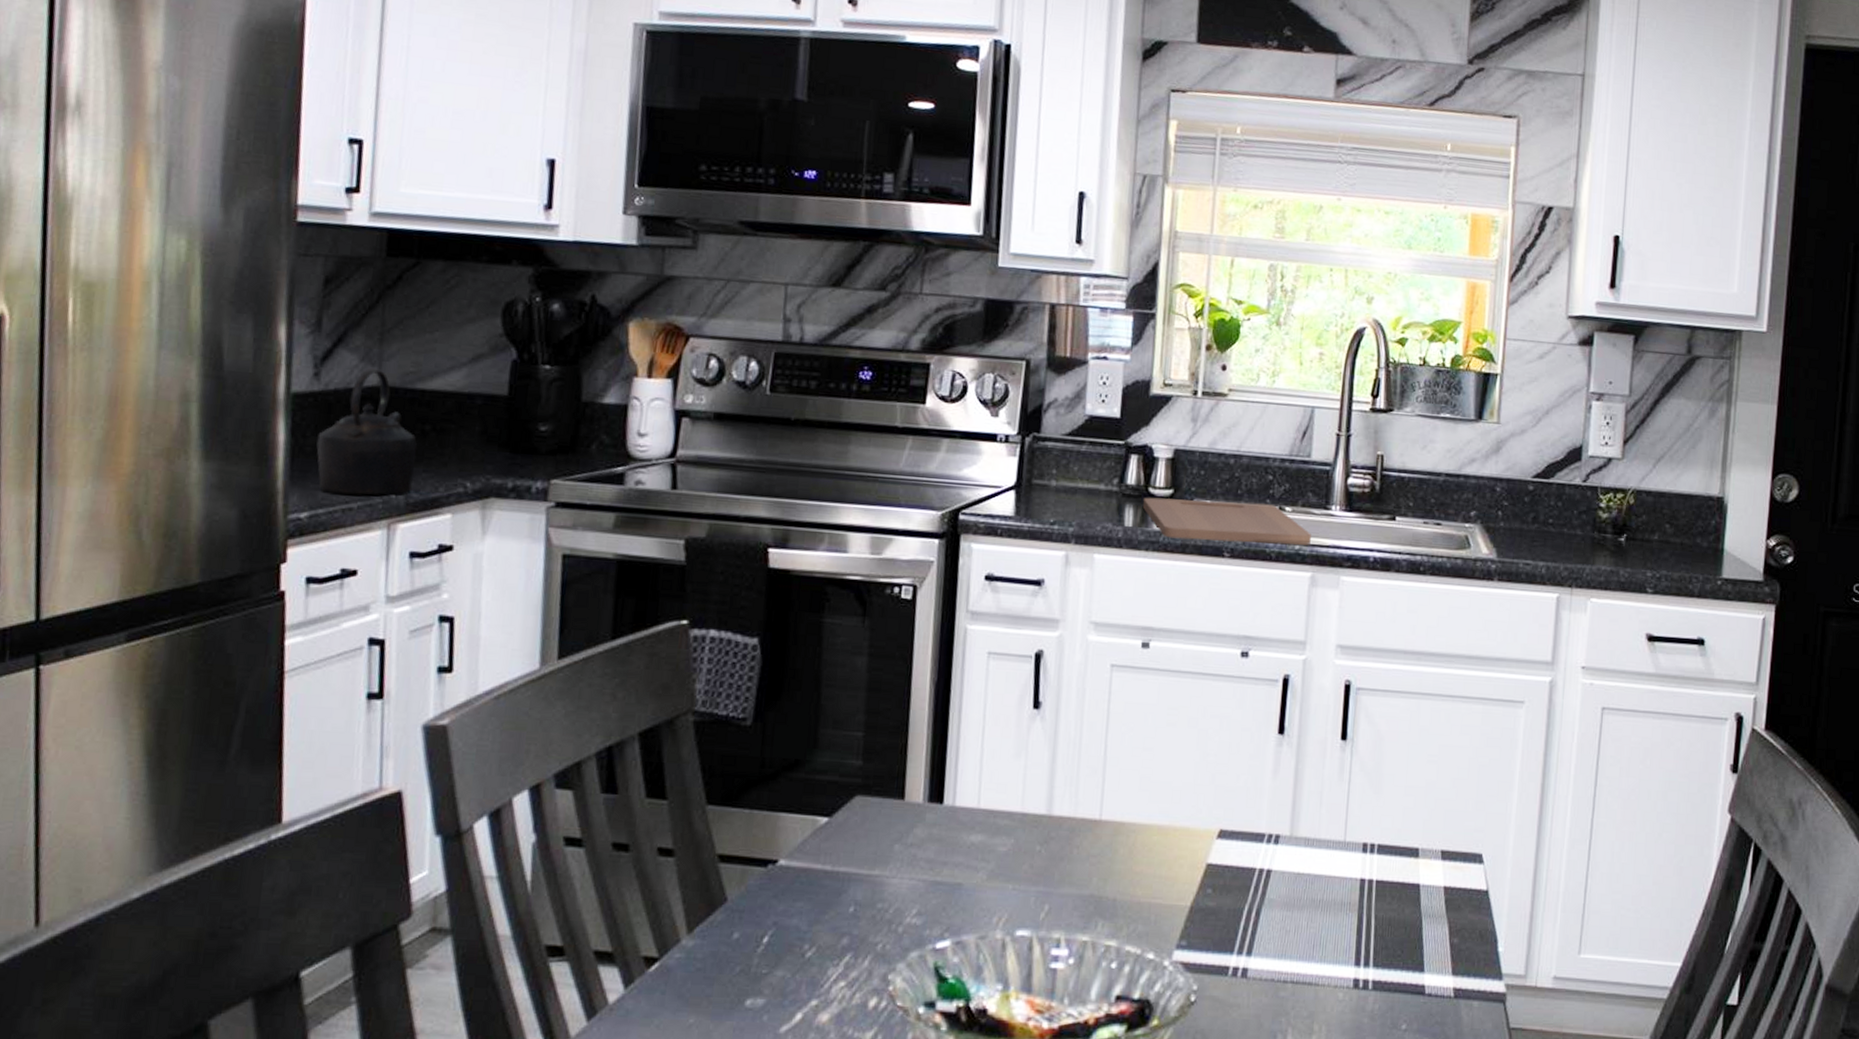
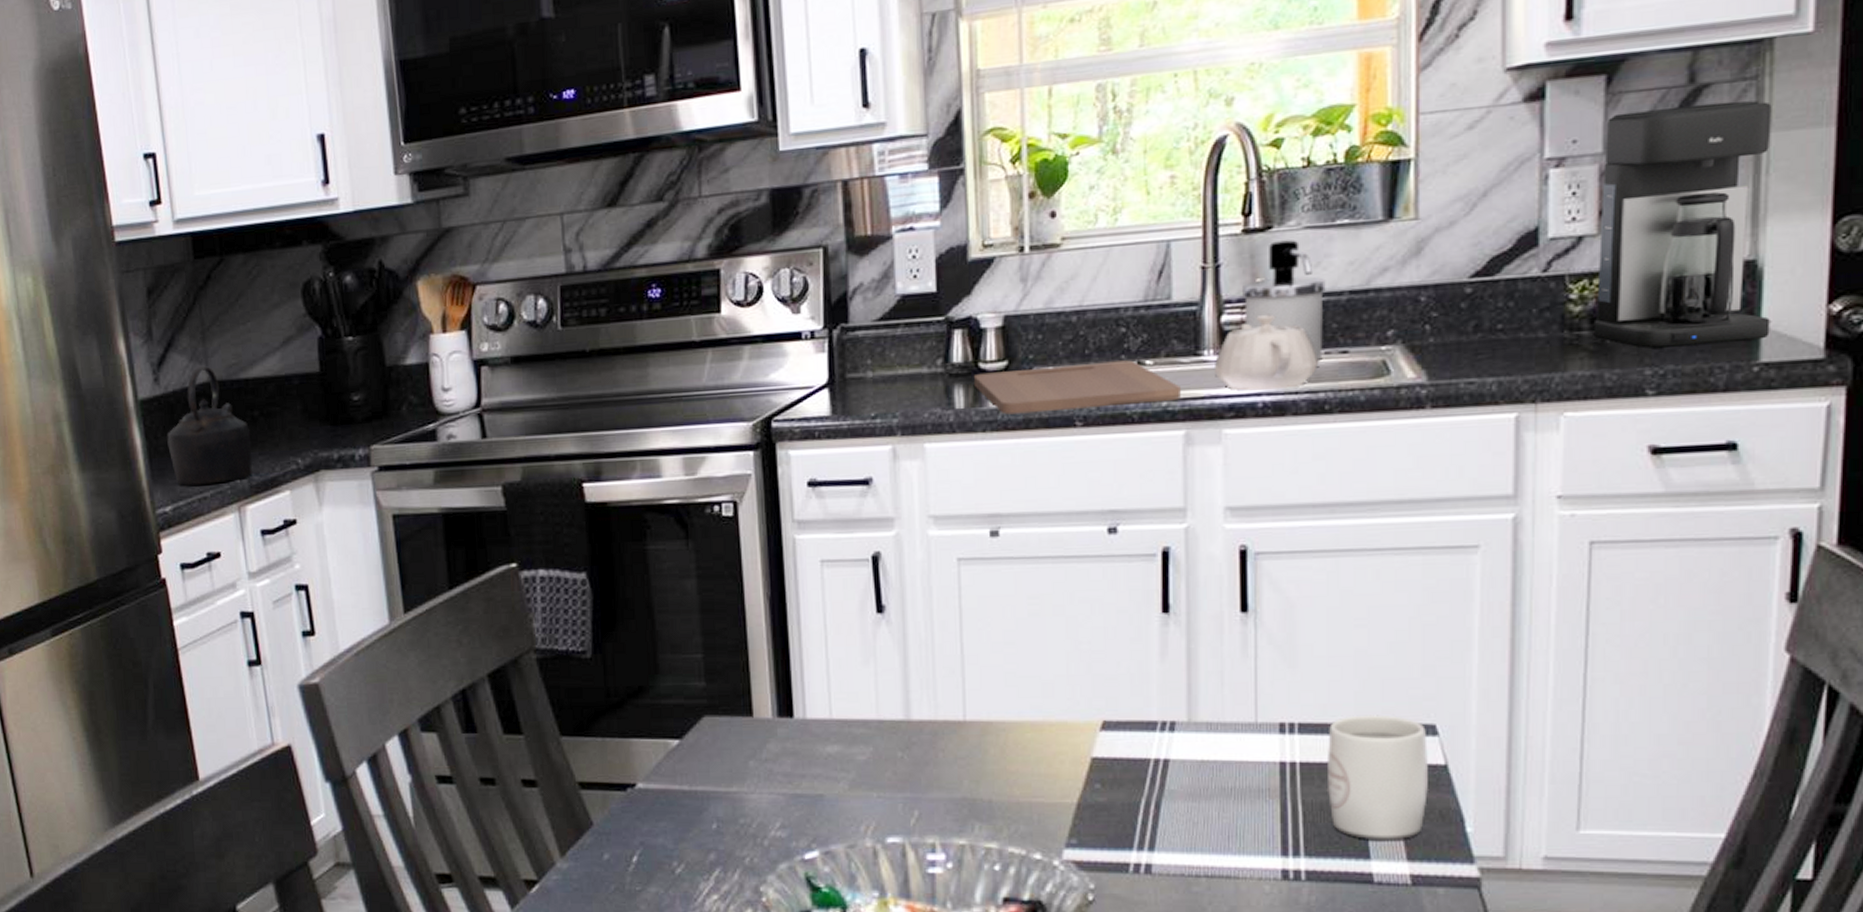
teapot: none [1338,482,1418,549] -> present [1213,314,1318,391]
soap dispenser: none [1365,422,1429,528] -> present [1242,240,1326,360]
mug: none [1395,840,1475,956] -> present [1326,714,1428,840]
coffee maker: none [1614,367,1738,561] -> present [1593,100,1772,350]

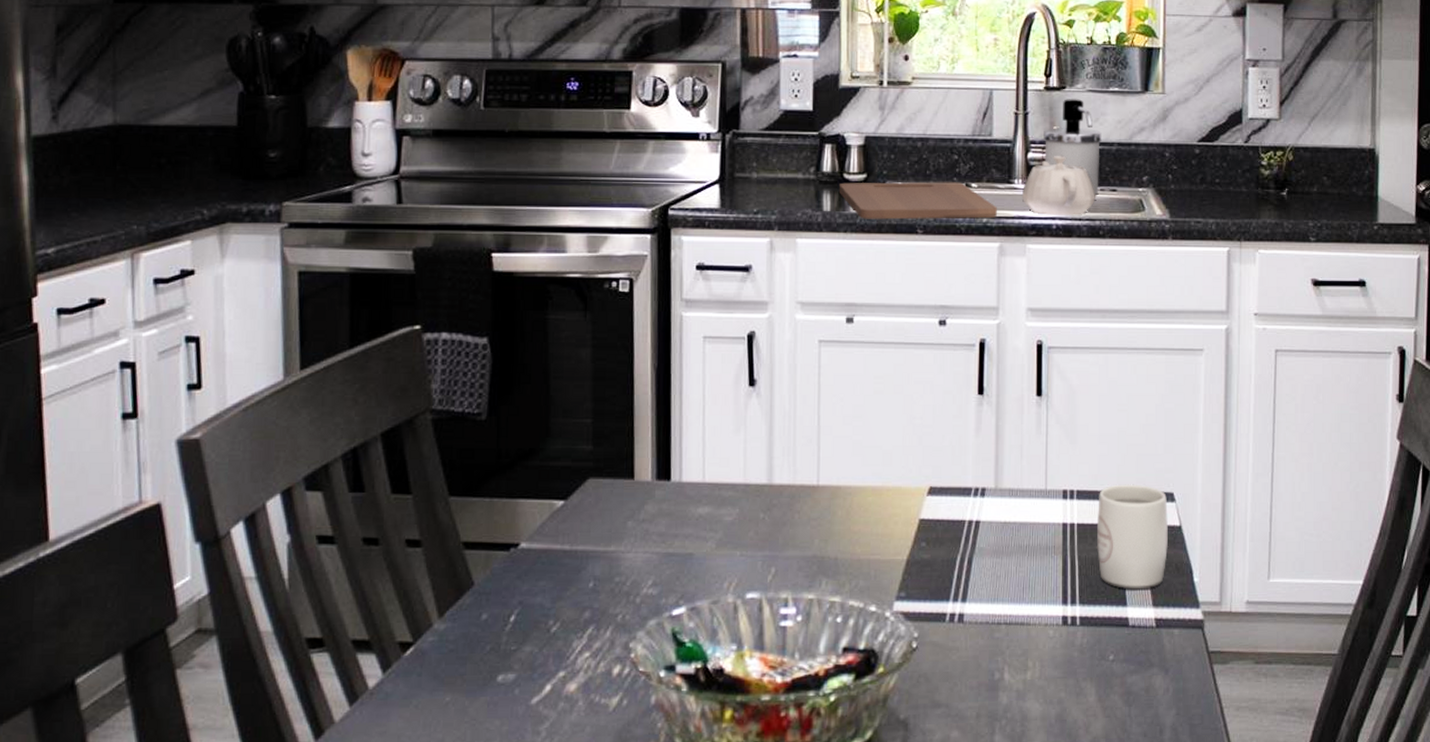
kettle: present [167,366,253,486] -> none [59,109,154,229]
coffee maker: present [1593,100,1772,350] -> none [1277,33,1384,208]

